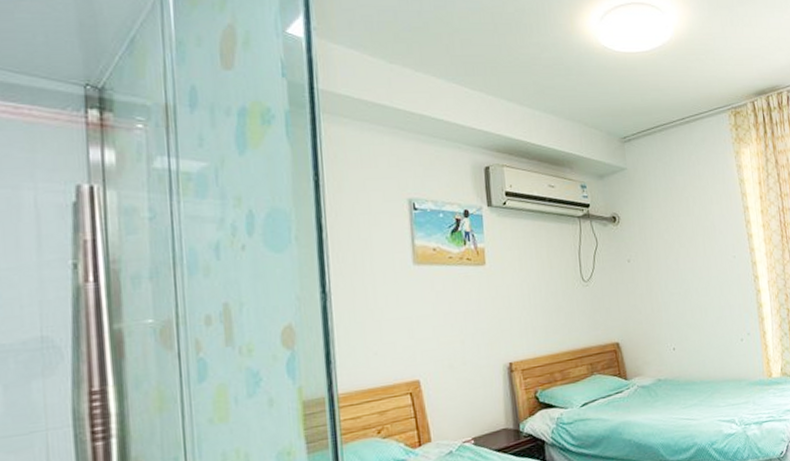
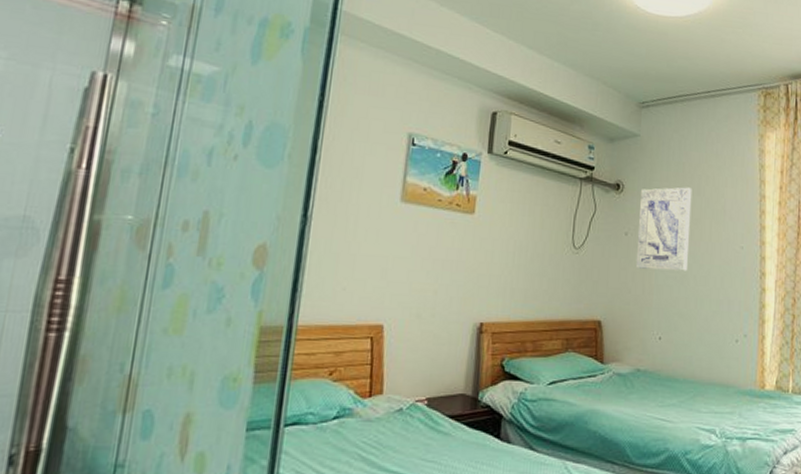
wall art: none [636,209,689,290] -> present [635,187,692,272]

